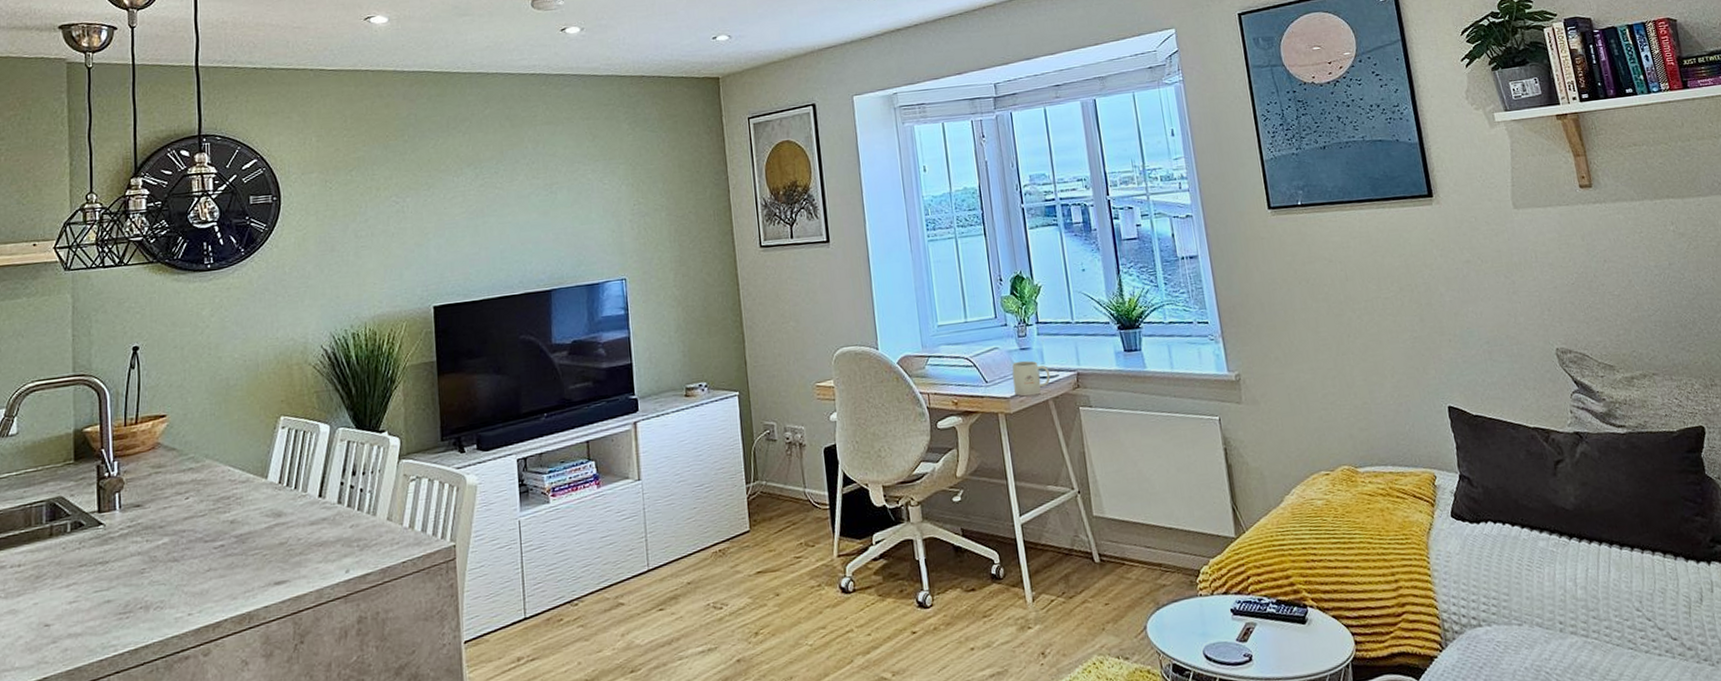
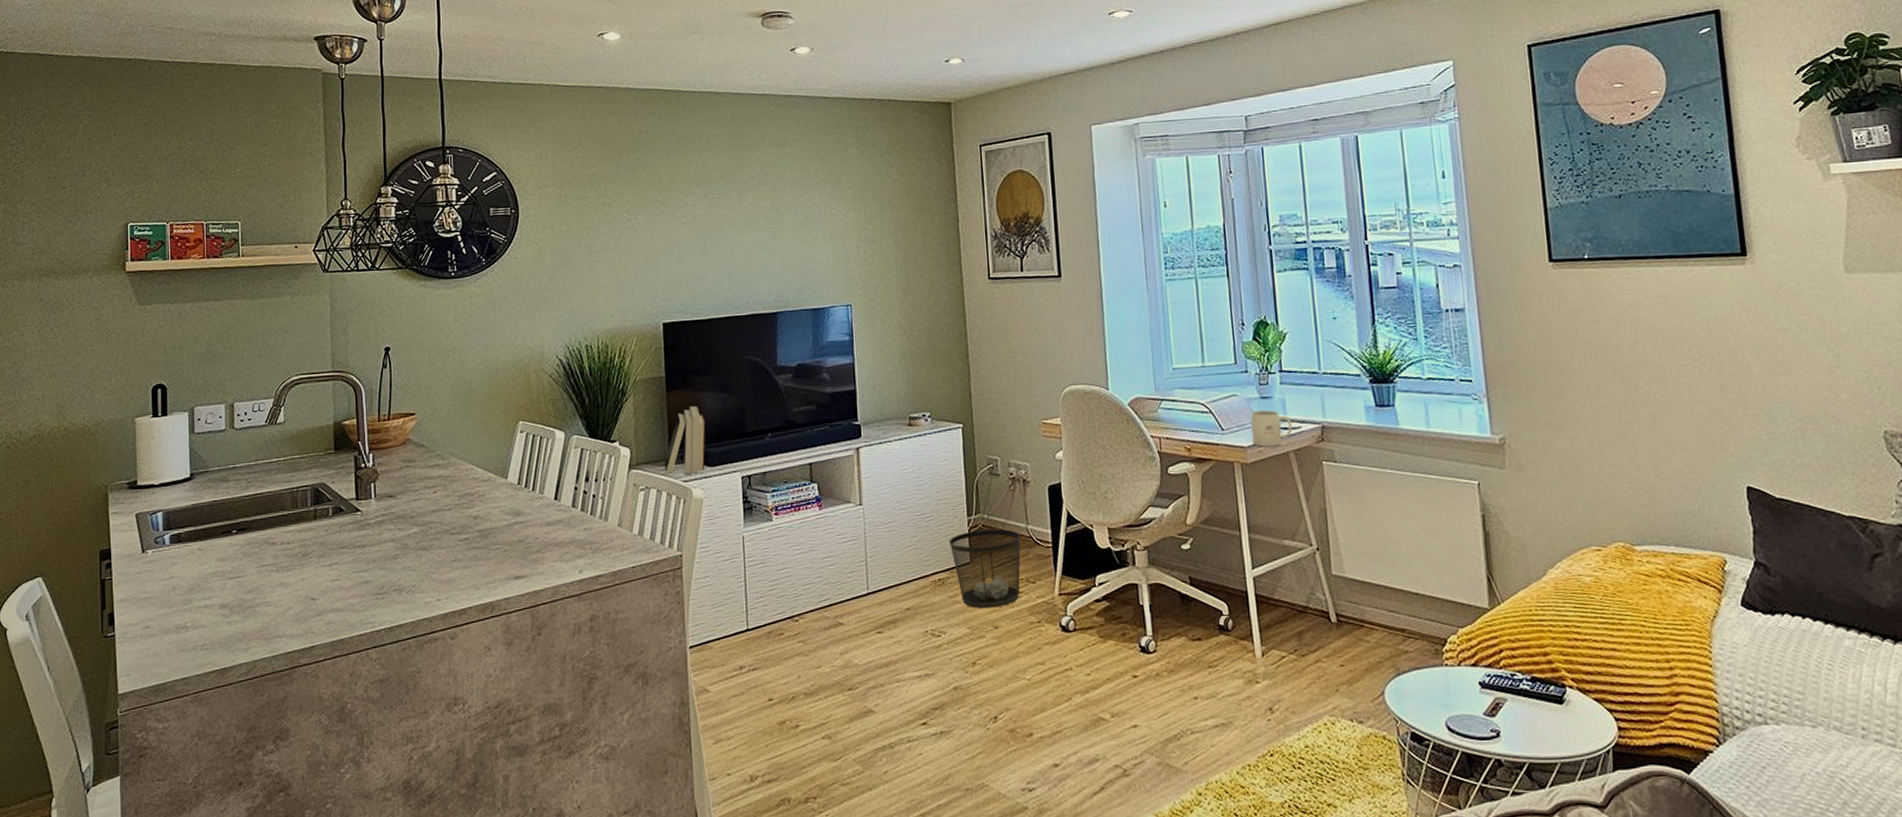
books: none [435,390,479,463] -> present [664,406,706,475]
waste bin: none [728,494,800,577] -> present [948,528,1021,609]

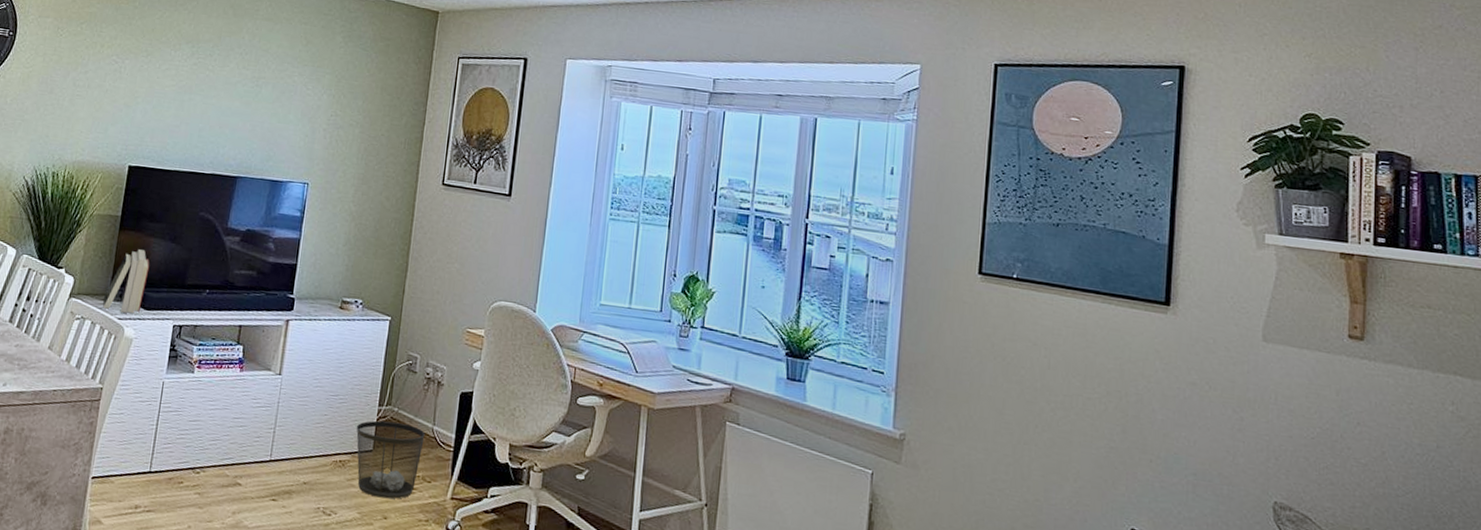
mug: present [1250,409,1293,447] -> none [662,360,704,399]

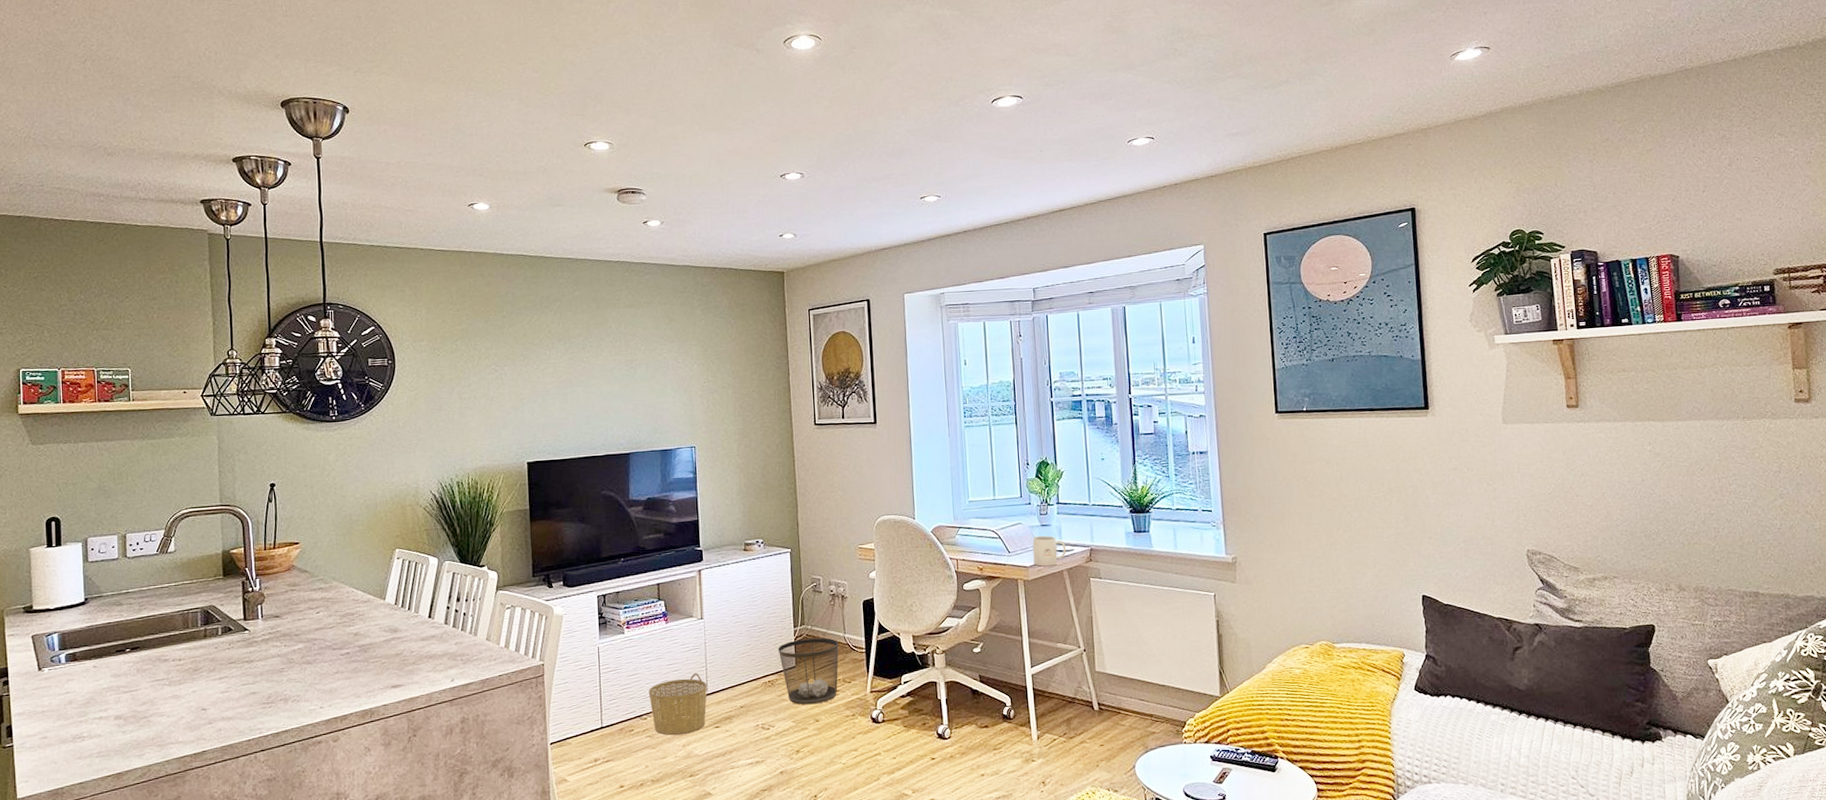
books: present [103,249,150,314] -> none [528,535,566,595]
basket: none [205,433,272,500] -> present [648,673,708,735]
mug: none [662,360,704,399] -> present [1032,535,1066,567]

